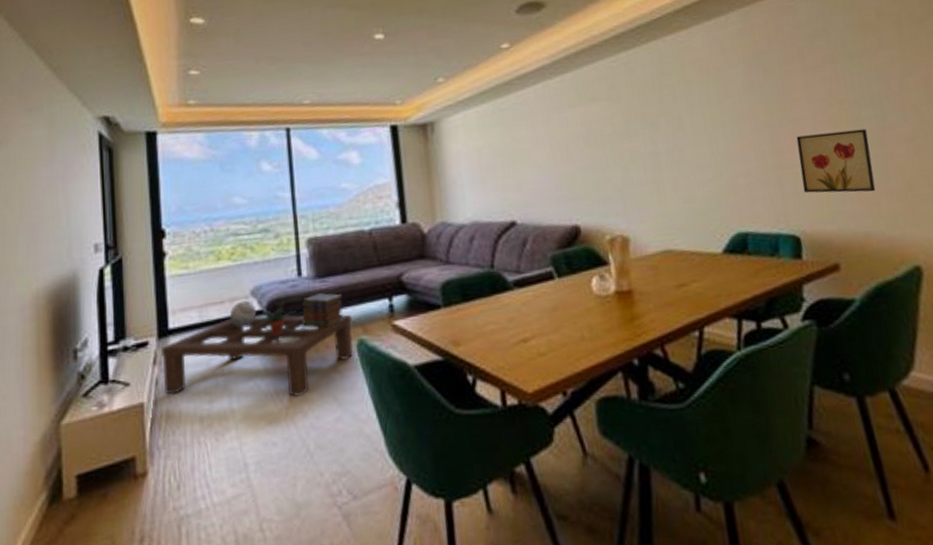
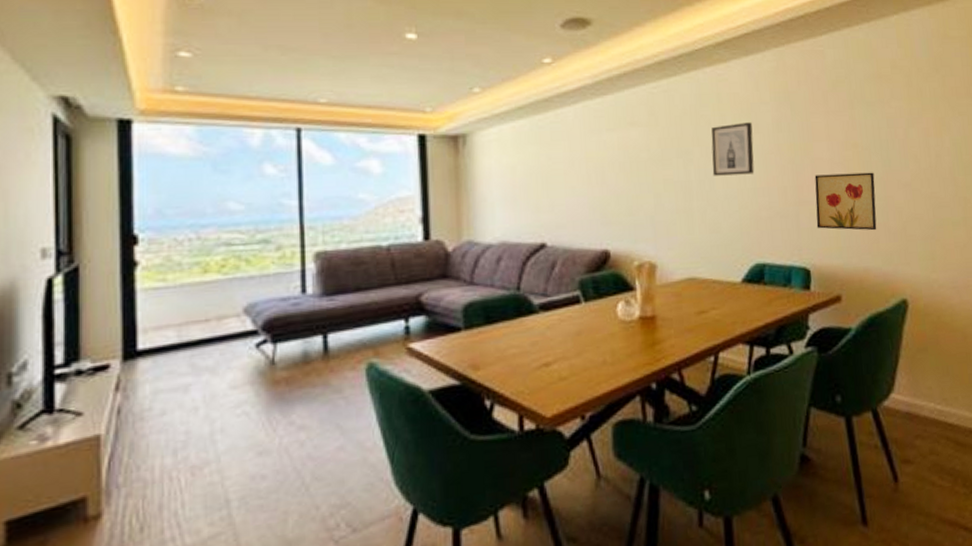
coffee table: present [160,314,354,398] -> none [125,335,363,426]
decorative sphere: present [229,300,257,327] -> none [216,319,250,348]
potted plant: present [256,300,296,337] -> none [248,319,297,359]
book stack: present [302,293,343,329] -> none [304,312,353,352]
wall art: none [677,87,728,145] -> present [711,122,755,176]

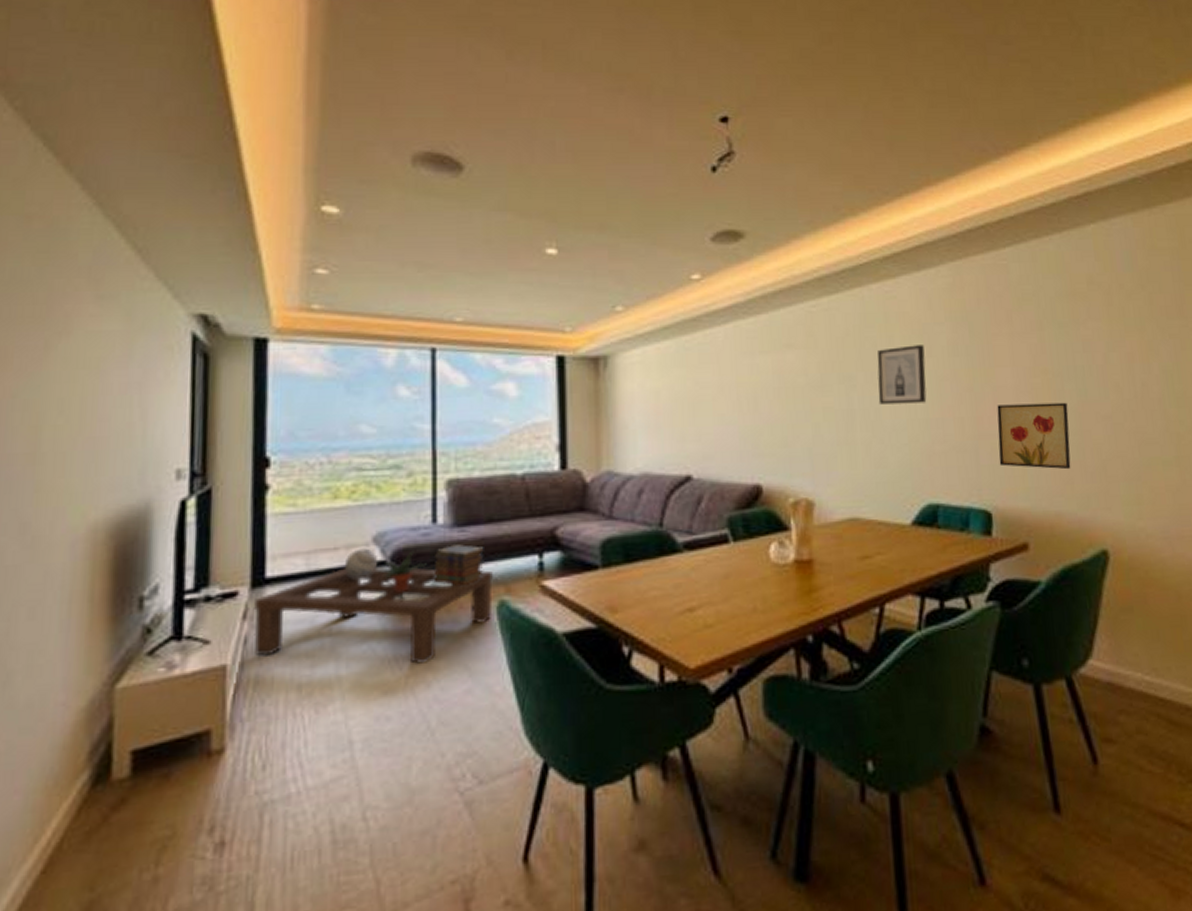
coffee table: none [125,335,363,426] -> present [253,567,493,665]
decorative sphere: none [216,319,250,348] -> present [344,548,379,579]
potted plant: none [248,319,297,359] -> present [377,550,427,592]
book stack: none [304,312,353,352] -> present [433,544,484,587]

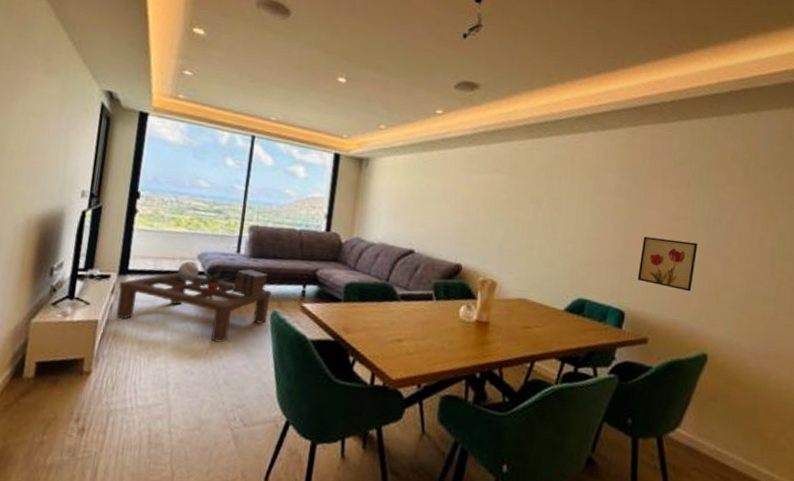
wall art: present [877,345,927,405] -> none [556,183,597,227]

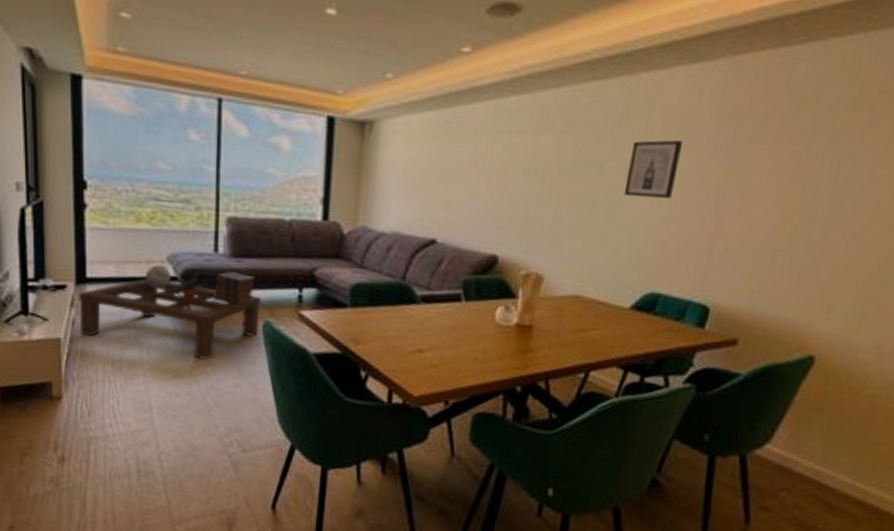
wall art: none [556,183,597,227] -> present [623,140,683,199]
wall art: present [637,236,698,292] -> none [729,209,817,279]

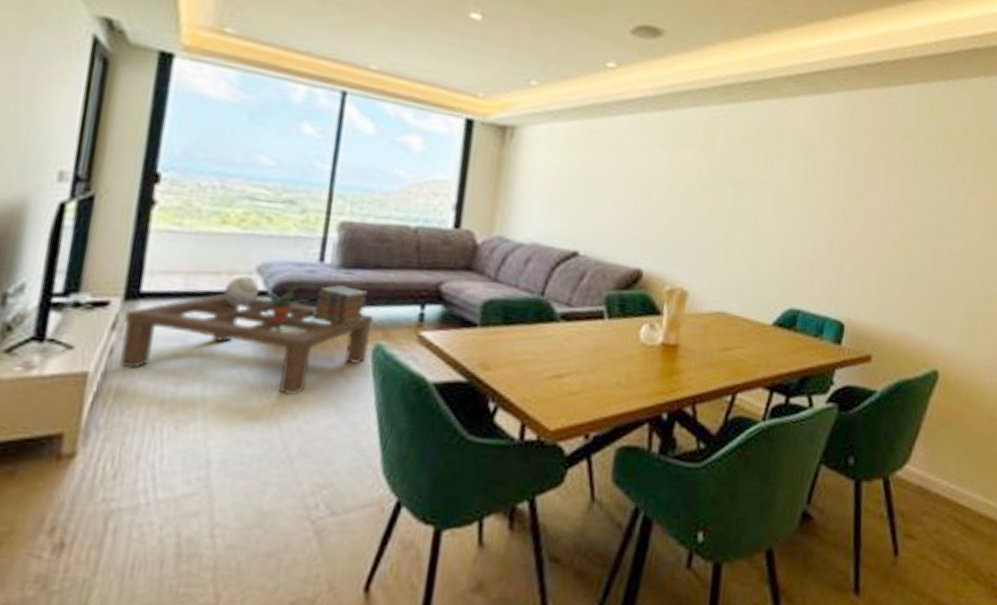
wall art: present [623,140,683,199] -> none [761,161,810,217]

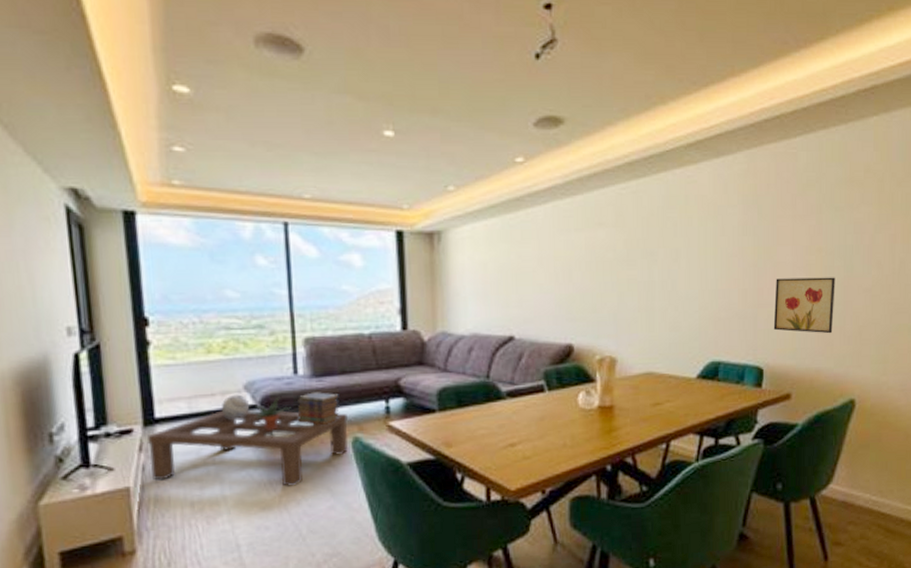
wall art: none [858,228,926,295] -> present [773,277,835,334]

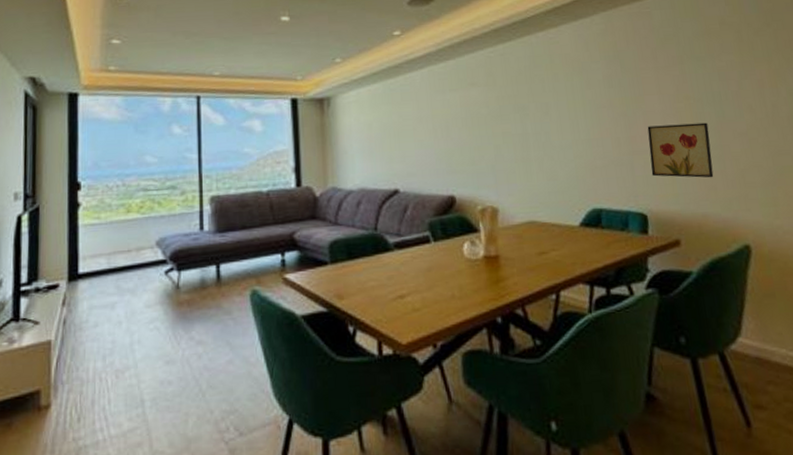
coffee table: present [147,410,349,488] -> none [69,265,247,341]
decorative sphere: present [221,394,250,420] -> none [135,250,161,274]
potted plant: present [249,396,291,430] -> none [159,251,196,284]
book stack: present [297,392,340,426] -> none [202,246,240,279]

